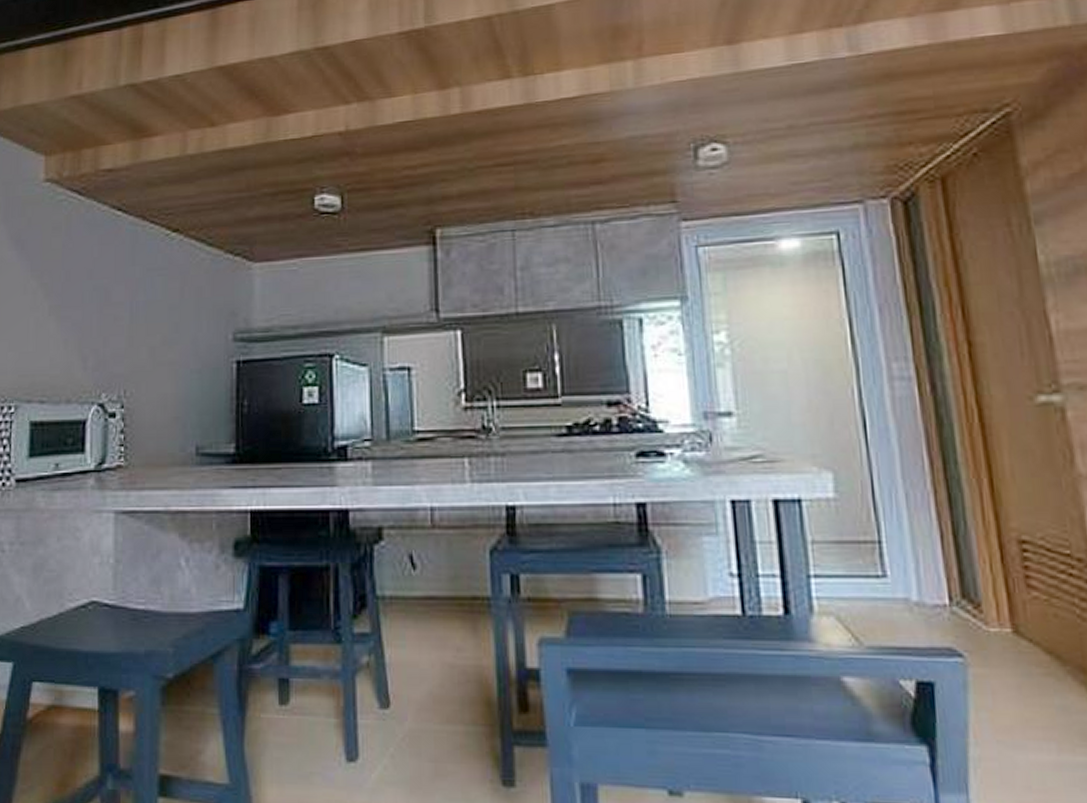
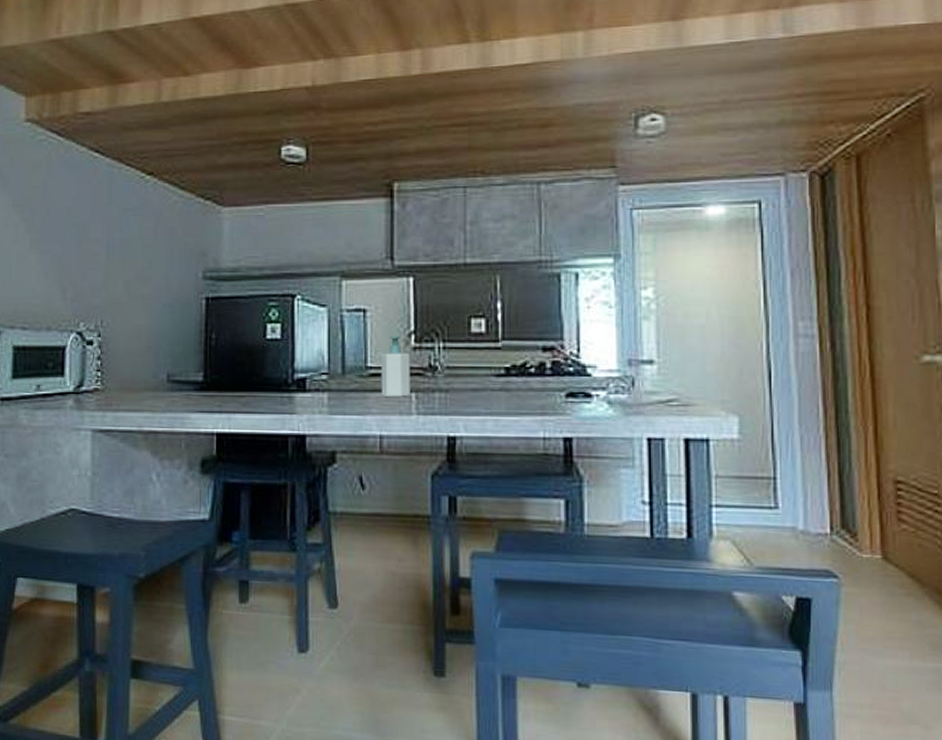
soap bottle: none [429,395,463,465] -> present [381,336,411,398]

